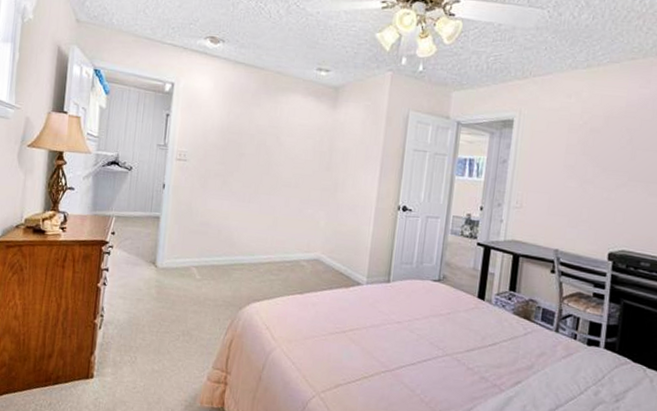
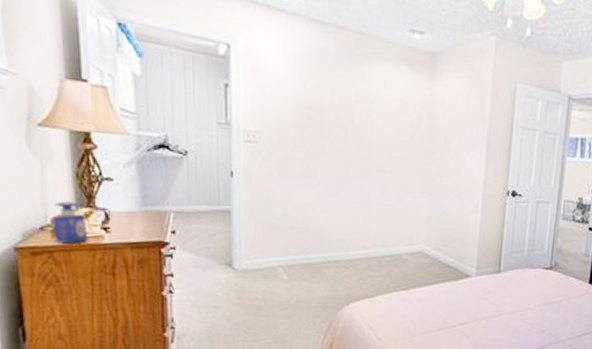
perfume bottle: none [25,205,50,239] -> present [52,201,88,243]

